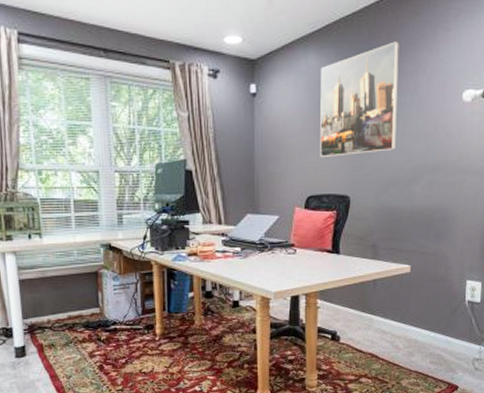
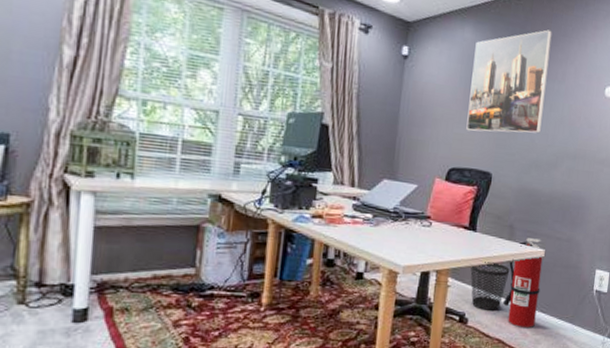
wastebasket: none [338,282,377,327] -> present [470,262,510,310]
fire extinguisher: none [373,255,409,342] -> present [503,238,543,329]

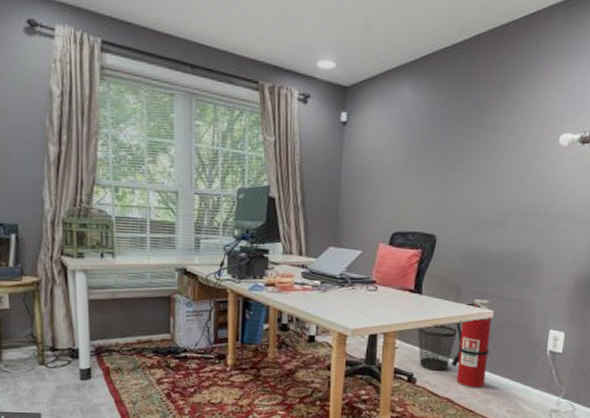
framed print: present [466,30,552,134] -> none [408,78,498,194]

